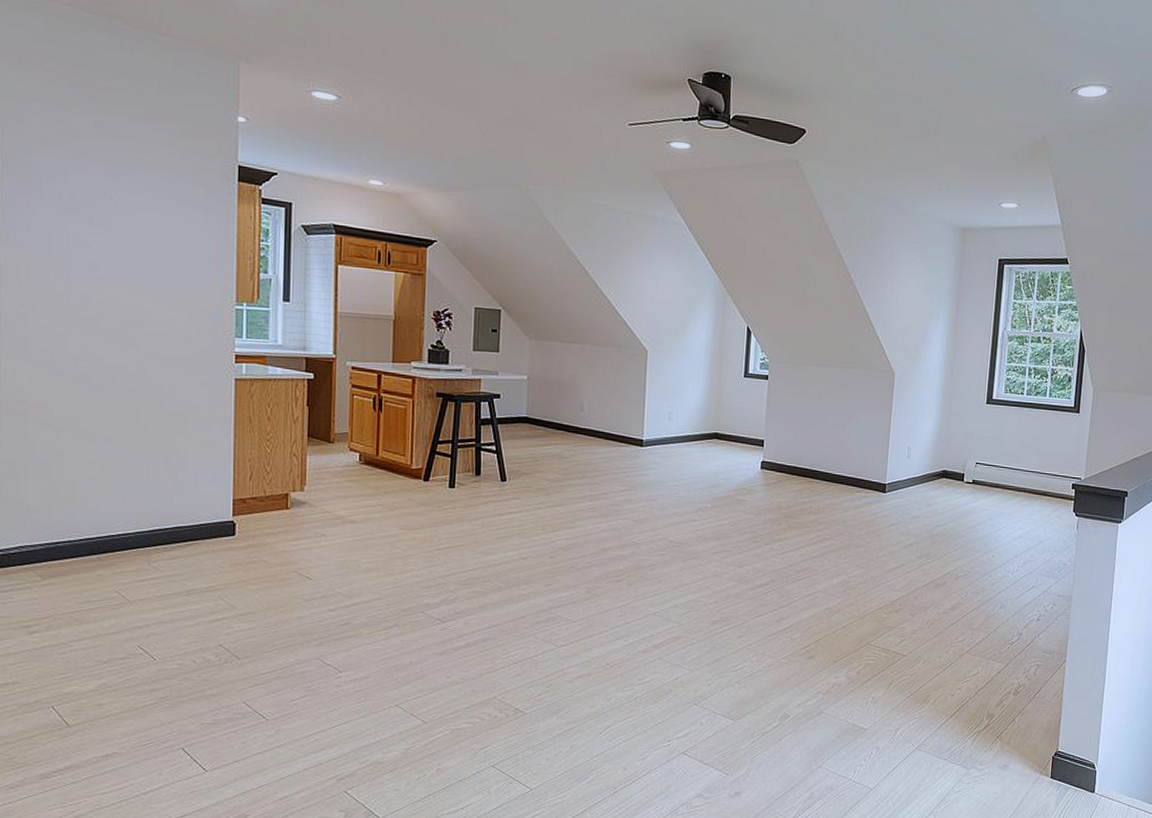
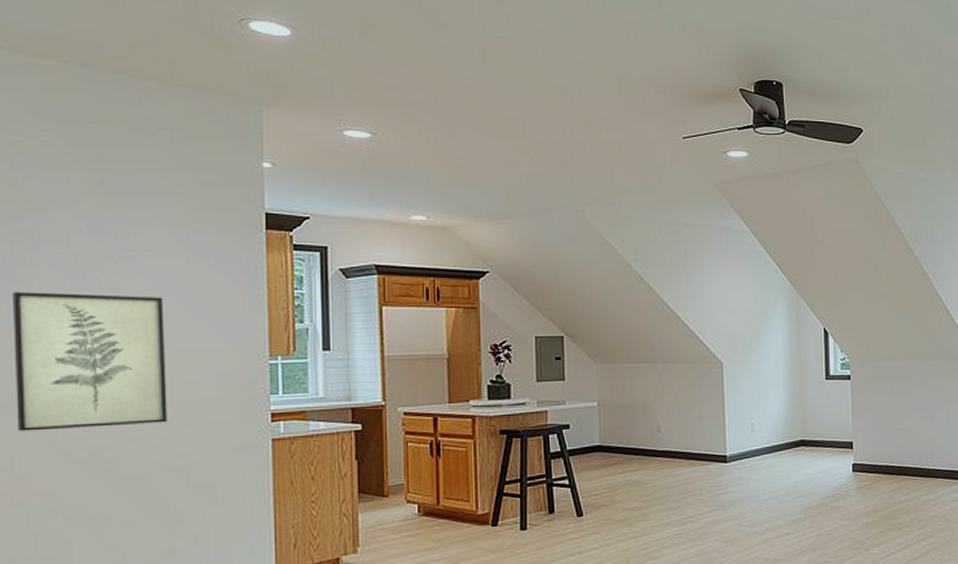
wall art: none [18,220,147,354] -> present [13,292,168,432]

